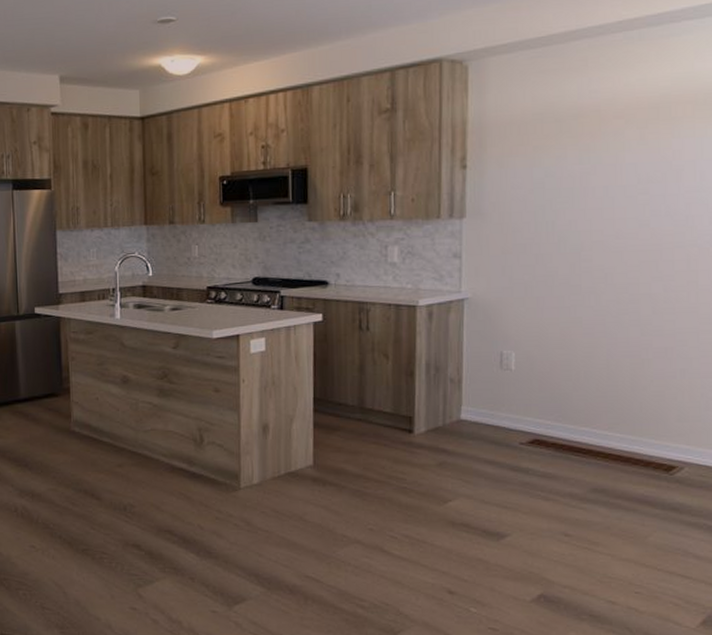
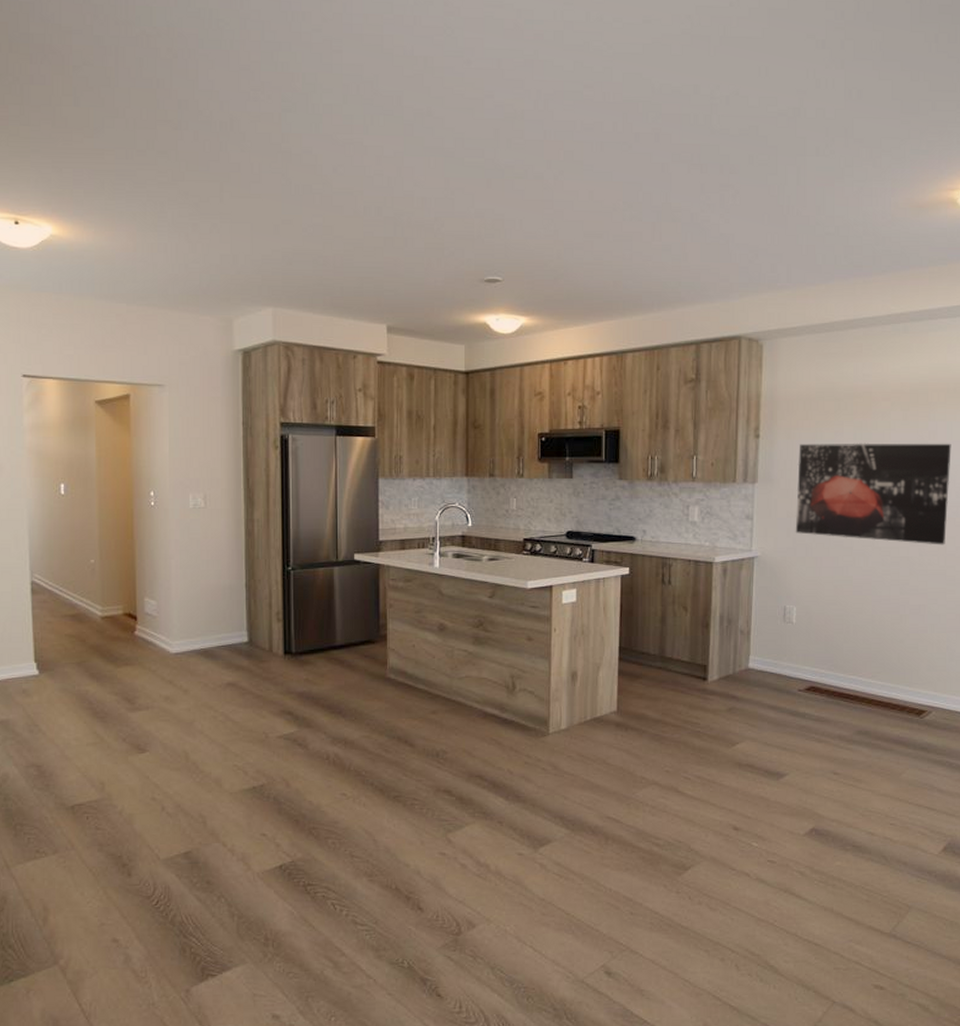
wall art: none [511,162,702,280] -> present [795,443,951,545]

